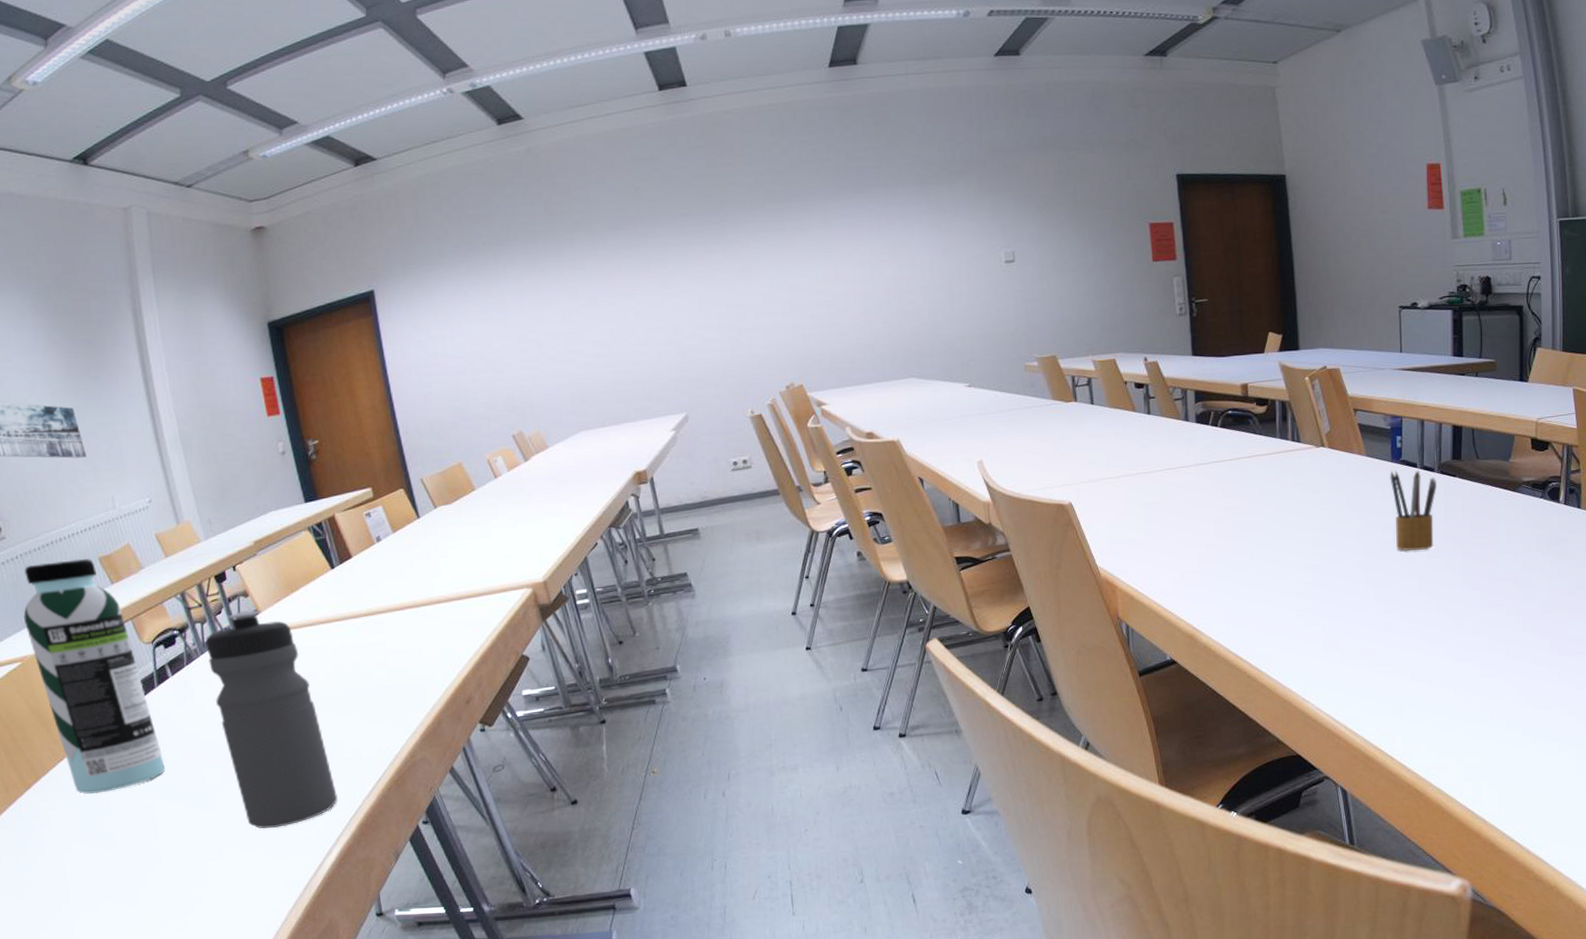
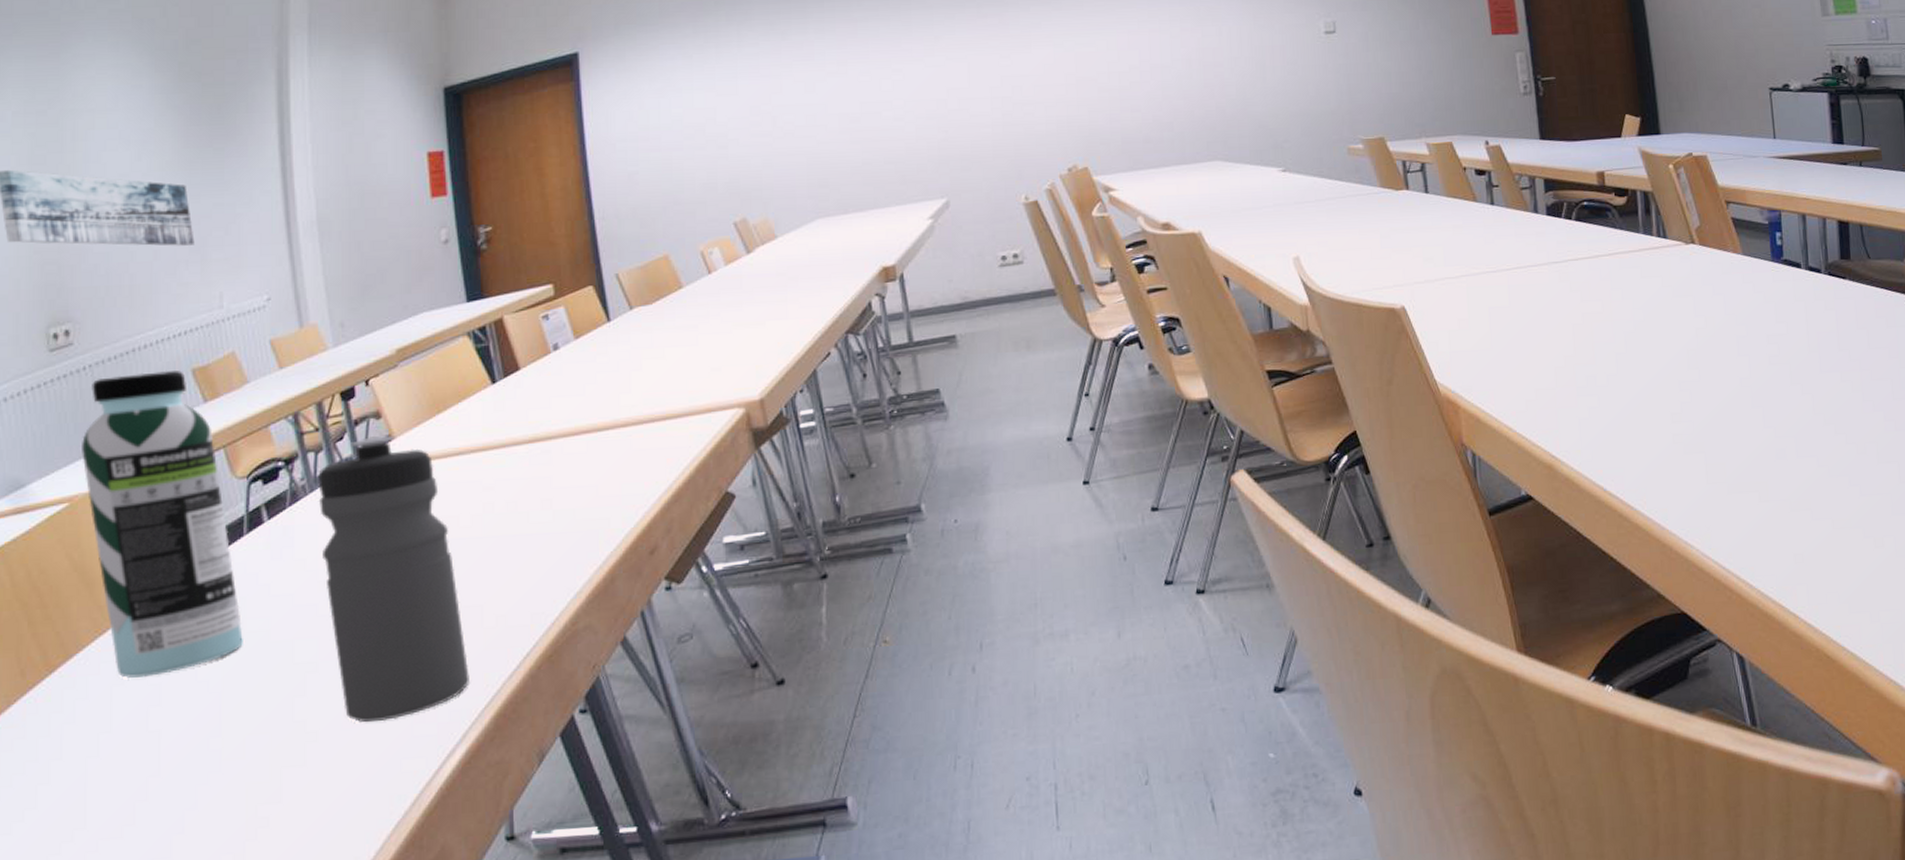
pencil box: present [1390,470,1436,552] -> none [1771,271,1826,365]

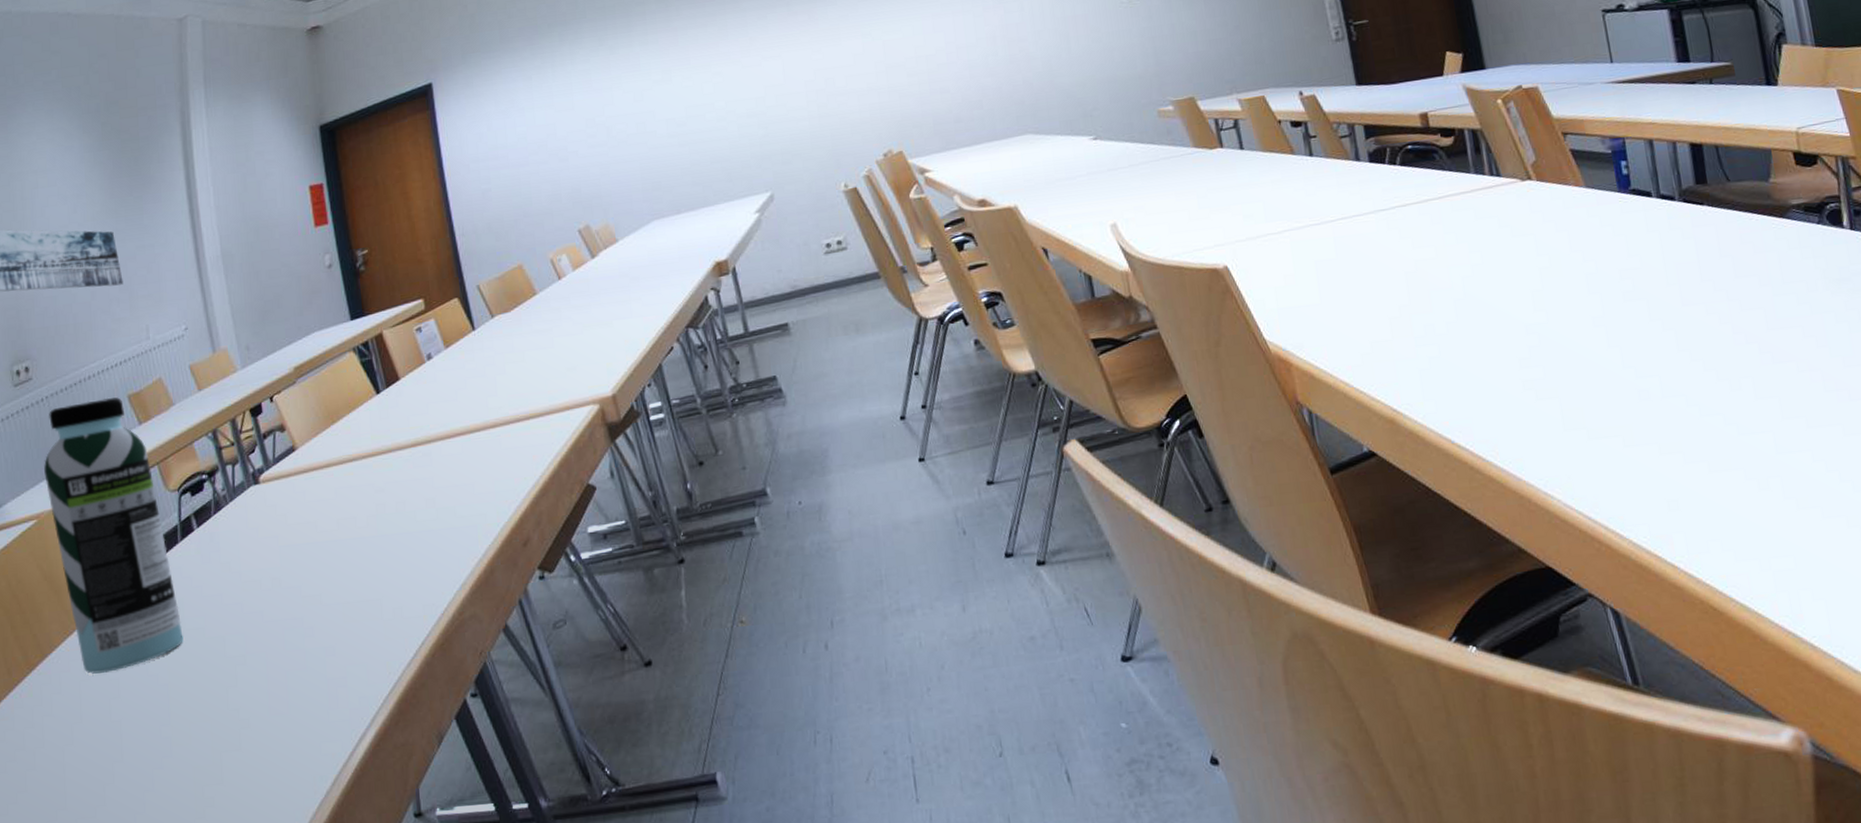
water bottle: present [318,436,469,723] -> none [236,446,374,710]

